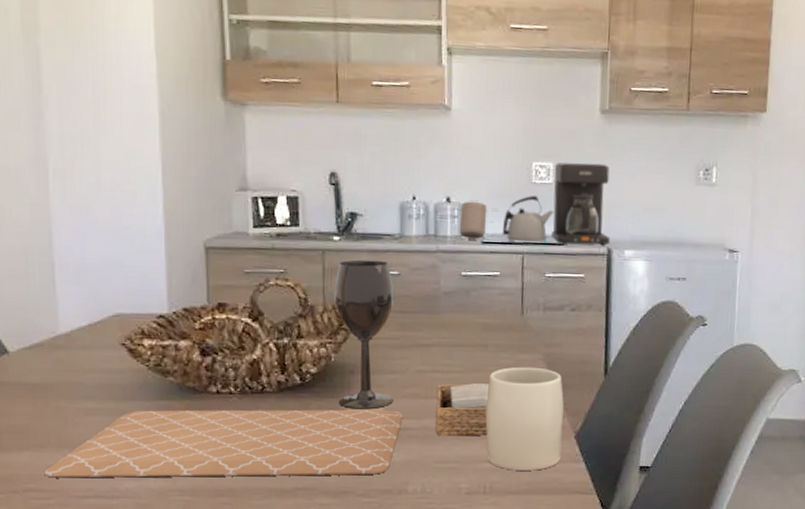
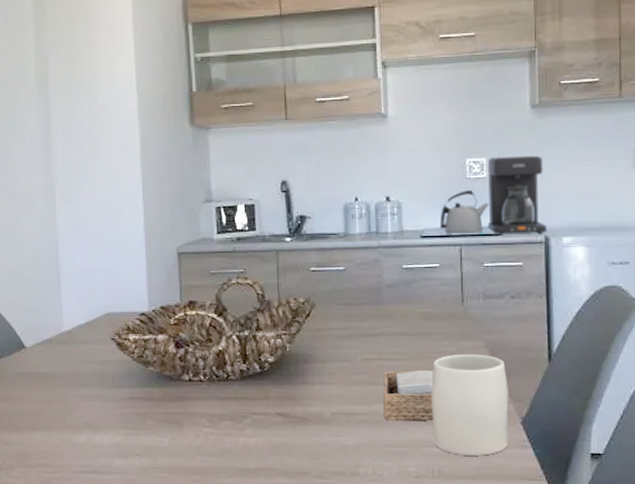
placemat: present [44,409,404,478] -> none [52,395,353,458]
wine glass: present [334,260,395,410] -> none [288,258,343,396]
canister: present [455,199,497,240] -> none [395,197,434,235]

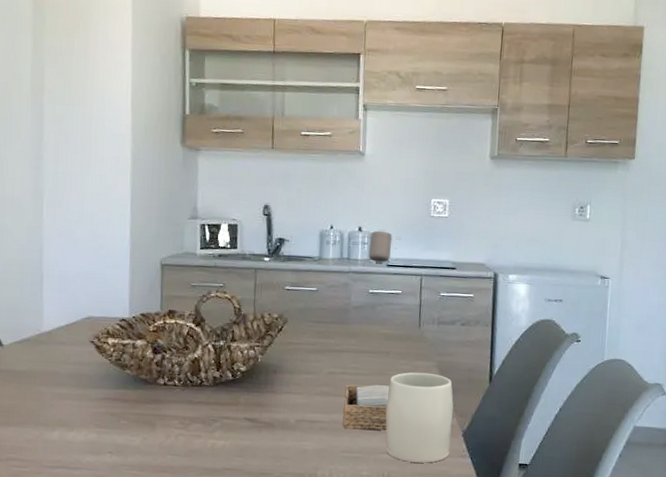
canister: none [395,197,434,235] -> present [366,229,401,263]
kettle: present [439,190,490,236] -> none [404,227,449,267]
coffee maker: present [487,155,547,234] -> none [445,199,497,270]

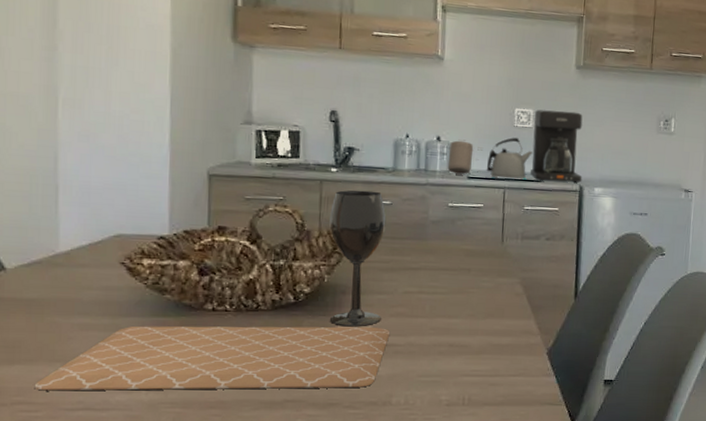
placemat: none [23,396,316,460] -> present [34,325,391,391]
wine glass: none [262,277,313,404] -> present [329,190,387,327]
napkin holder: present [343,384,390,430] -> none [420,304,471,352]
mug: present [385,372,454,463] -> none [466,289,539,384]
kettle: none [404,227,449,267] -> present [486,137,533,180]
coffee maker: none [445,199,497,270] -> present [529,109,583,183]

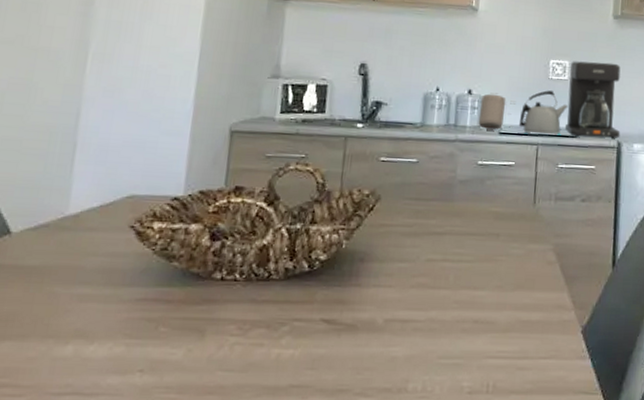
placemat: present [34,325,391,391] -> none [22,297,410,373]
wine glass: present [329,190,387,327] -> none [345,147,412,300]

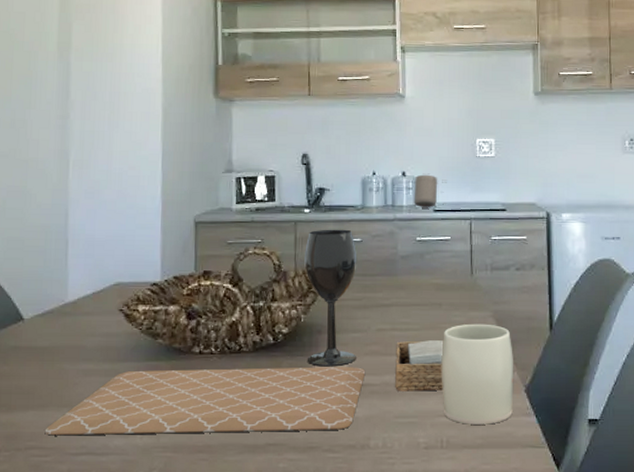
placemat: none [22,297,410,373] -> present [44,367,366,436]
wine glass: none [345,147,412,300] -> present [304,229,357,367]
napkin holder: none [441,273,499,330] -> present [395,340,444,391]
mug: none [492,257,573,368] -> present [441,323,514,425]
kettle: present [518,90,569,135] -> none [451,168,497,210]
coffee maker: present [564,61,621,138] -> none [495,138,549,210]

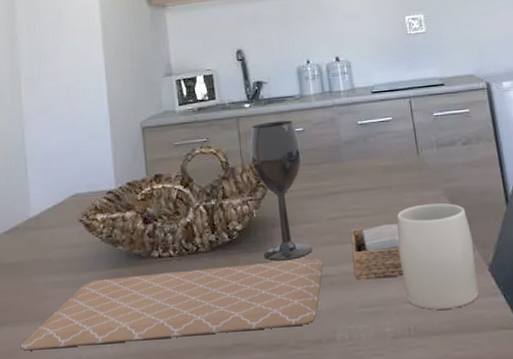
canister: present [410,173,447,208] -> none [345,56,383,92]

